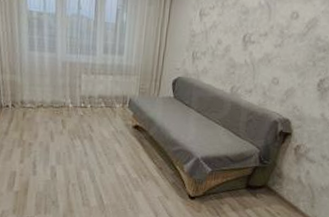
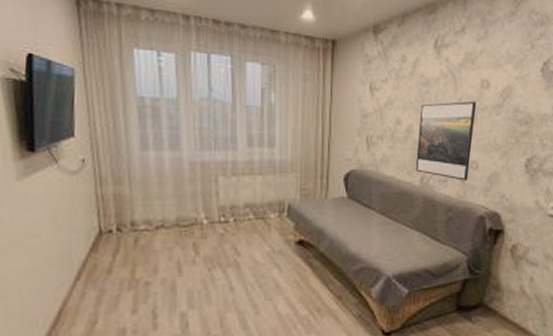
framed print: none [228,29,285,93] -> present [415,101,477,181]

